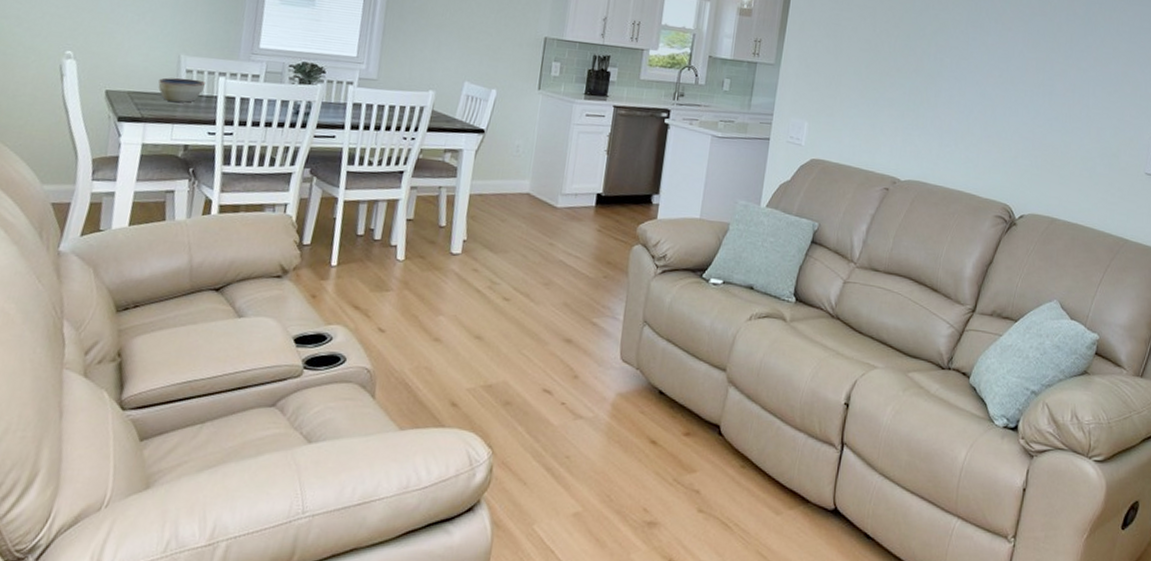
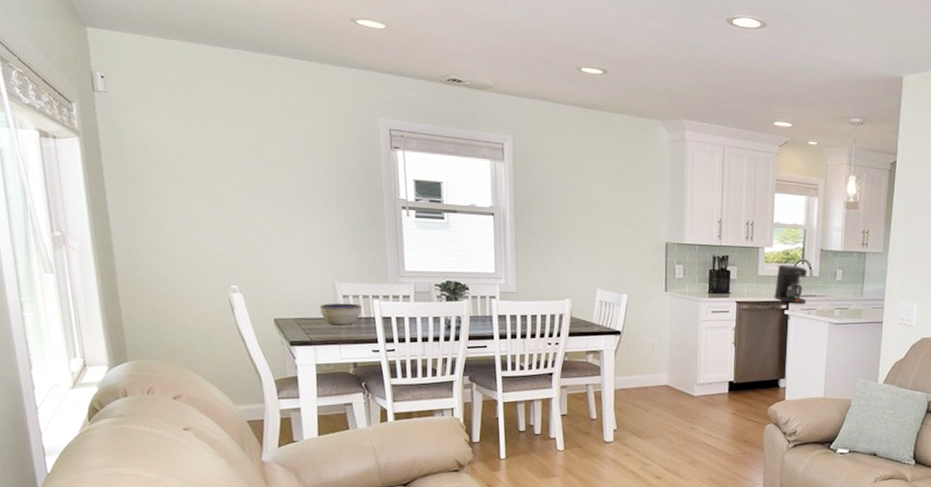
coffee maker: none [655,69,693,113] -> present [774,264,807,303]

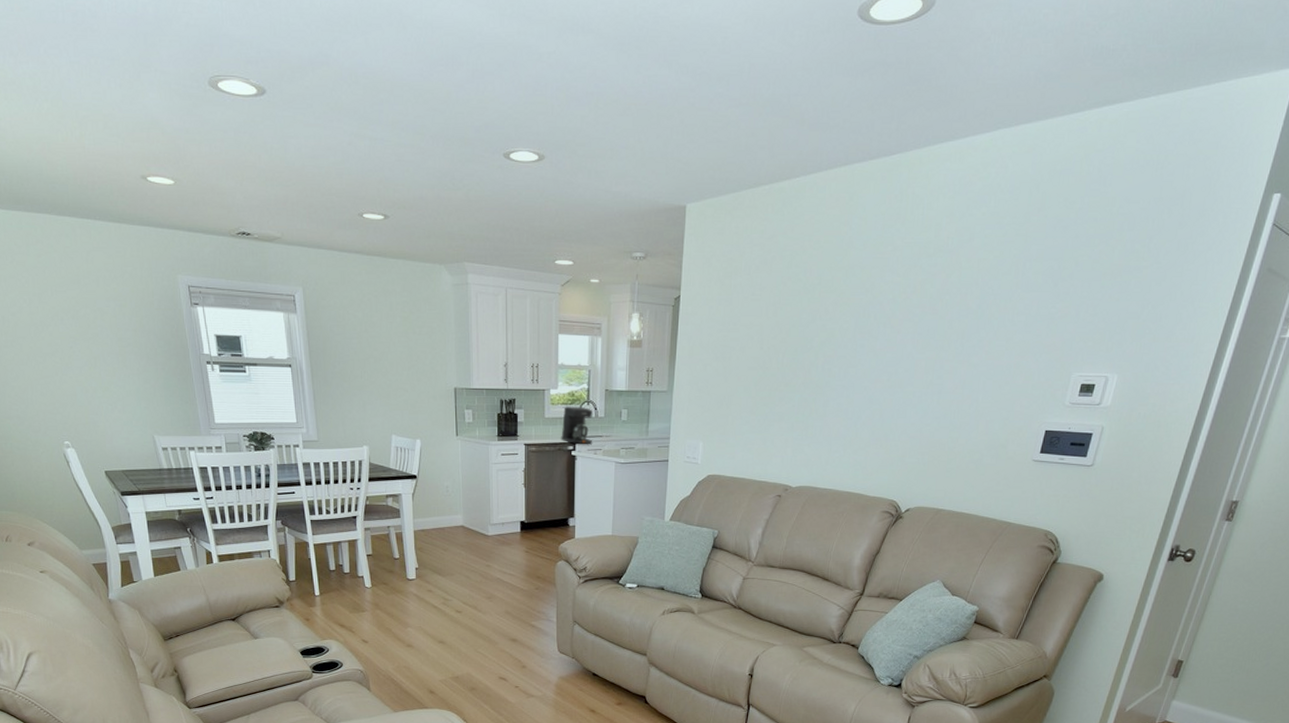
bowl: present [320,303,363,325] -> none [143,455,181,475]

